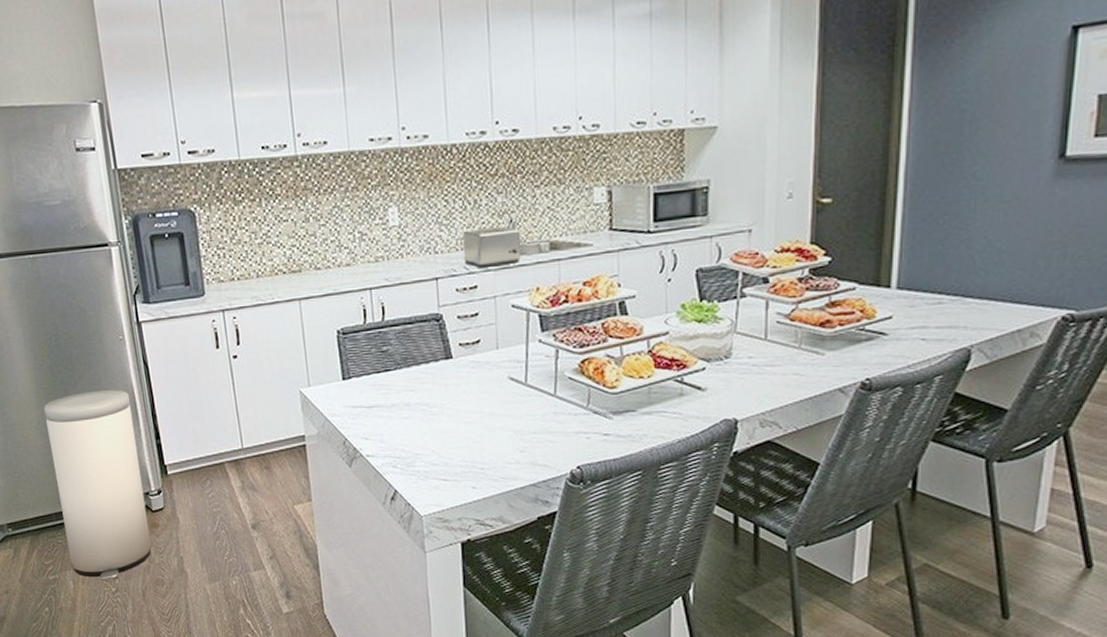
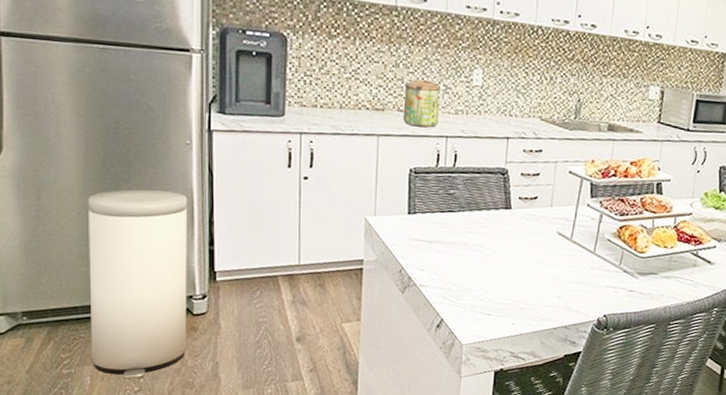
canister: none [317,230,360,284] -> present [402,79,440,128]
toaster: present [463,227,521,268] -> none [534,101,586,137]

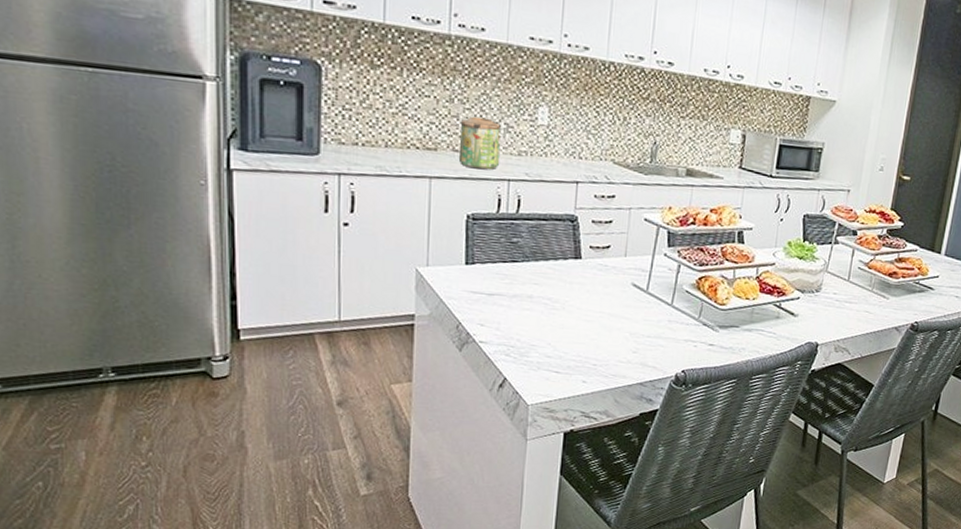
pedal bin: present [87,189,188,380] -> none [76,236,205,454]

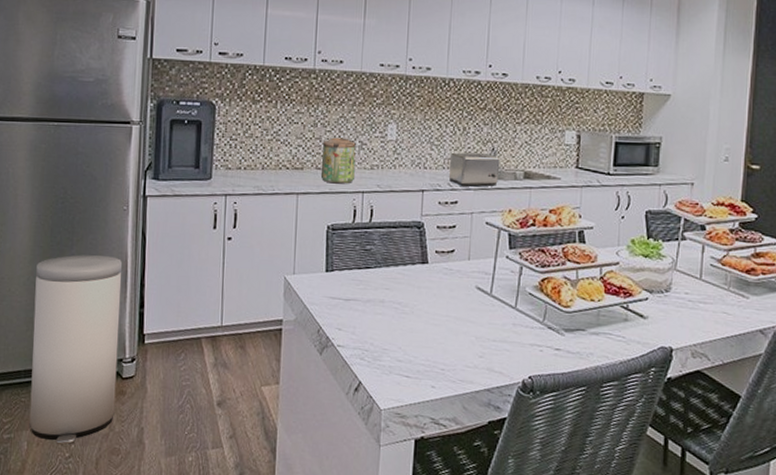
pedal bin: none [76,236,205,454] -> present [29,254,123,445]
toaster: none [606,143,662,182] -> present [448,152,500,187]

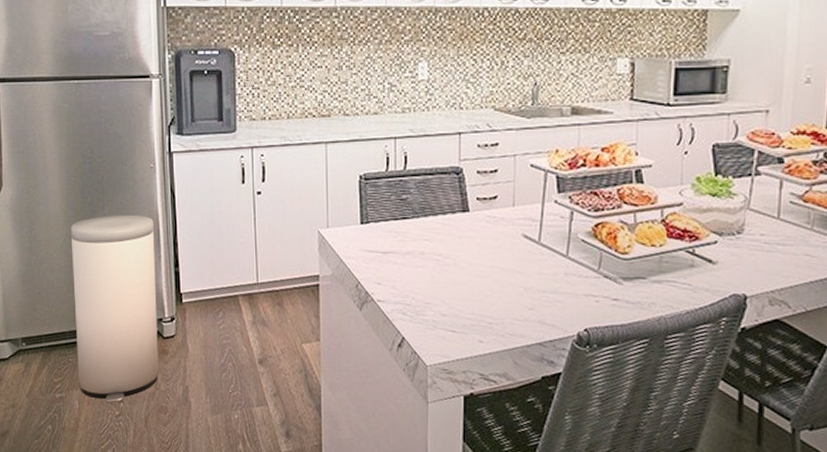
canister: present [320,137,356,184] -> none [349,80,386,130]
toaster: present [448,152,500,187] -> none [487,89,544,126]

